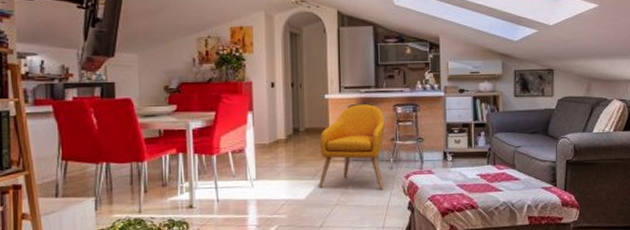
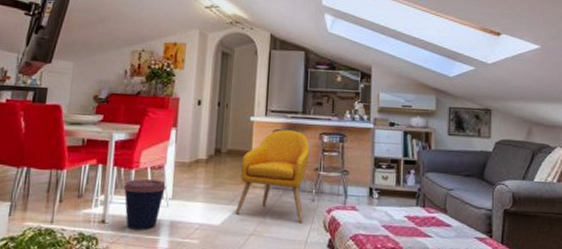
coffee cup: none [206,163,249,212] -> present [123,179,166,230]

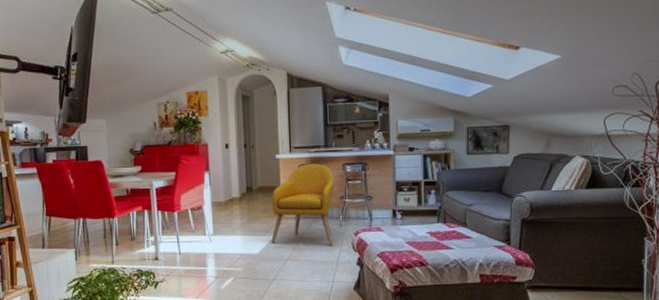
coffee cup: present [123,179,166,230] -> none [169,219,207,263]

